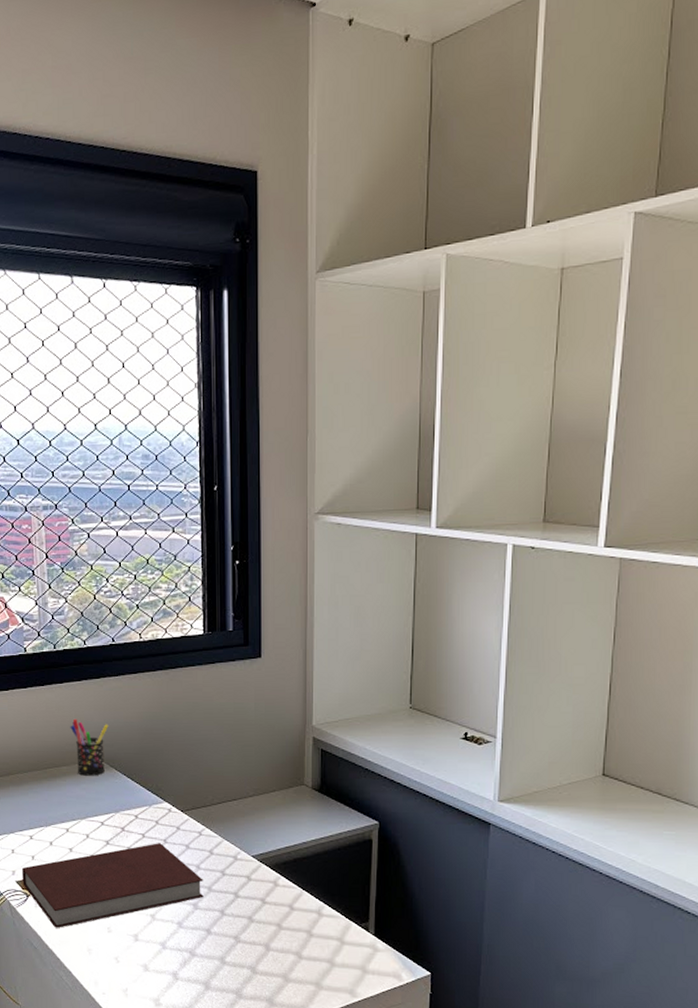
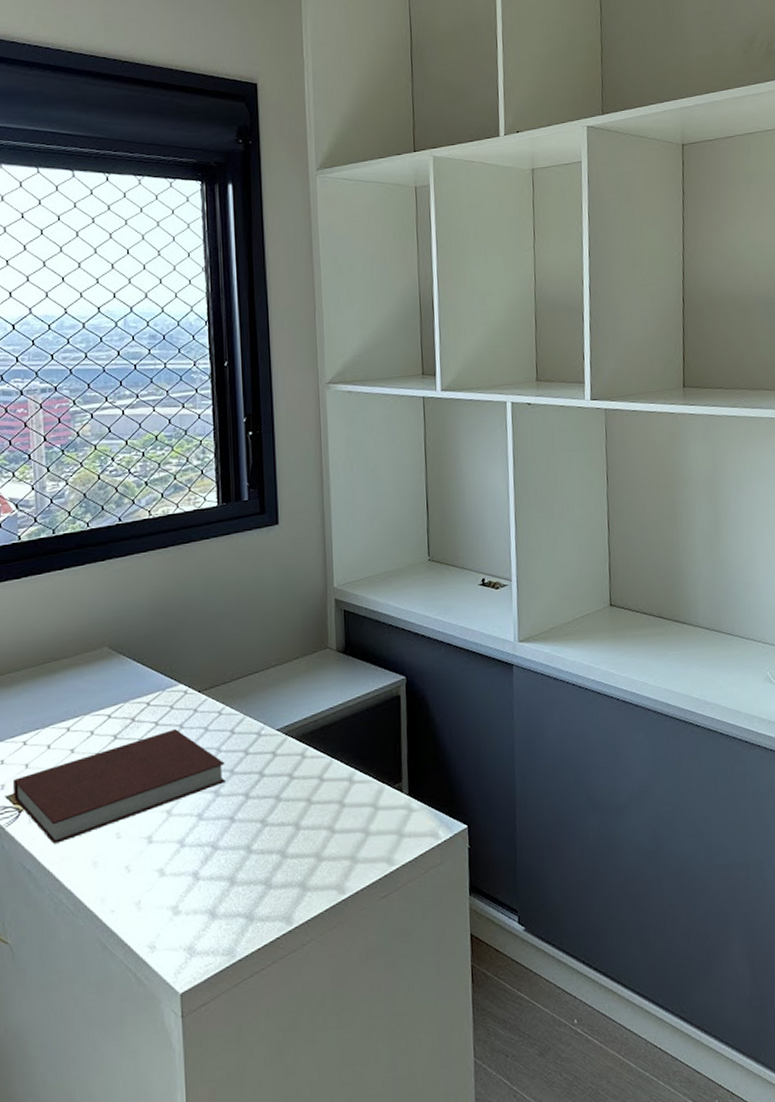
pen holder: present [70,718,109,776] -> none [71,605,116,667]

